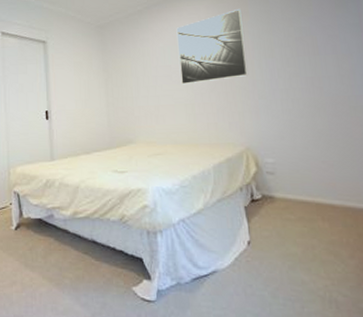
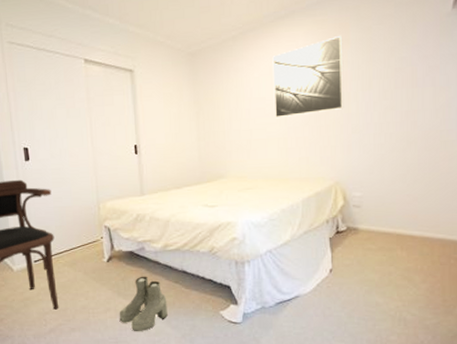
boots: none [25,246,77,308] -> present [119,276,168,331]

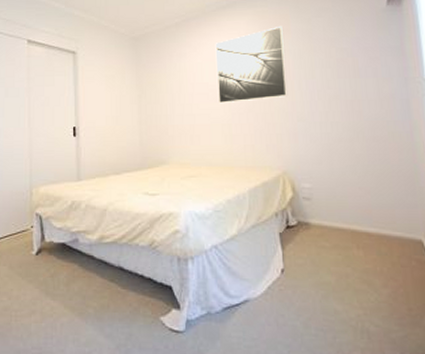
boots: present [119,276,168,331] -> none [45,272,101,340]

